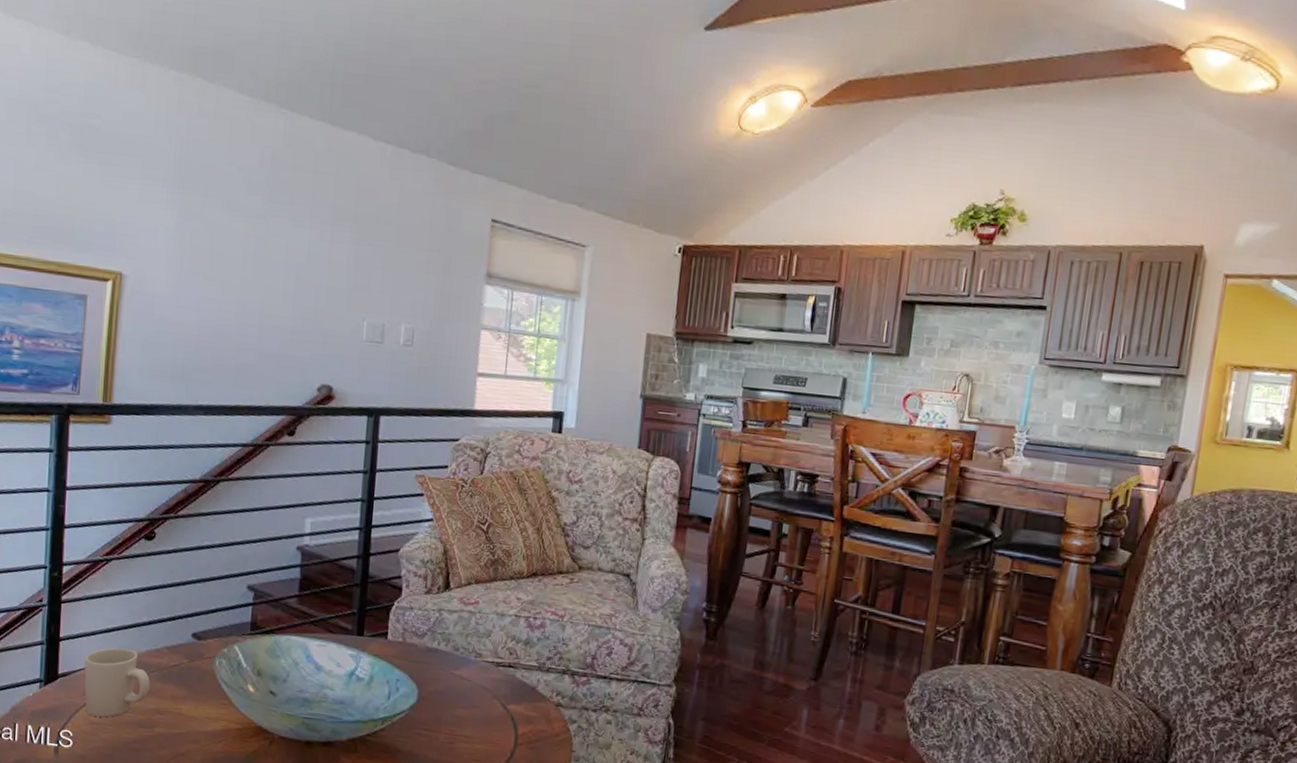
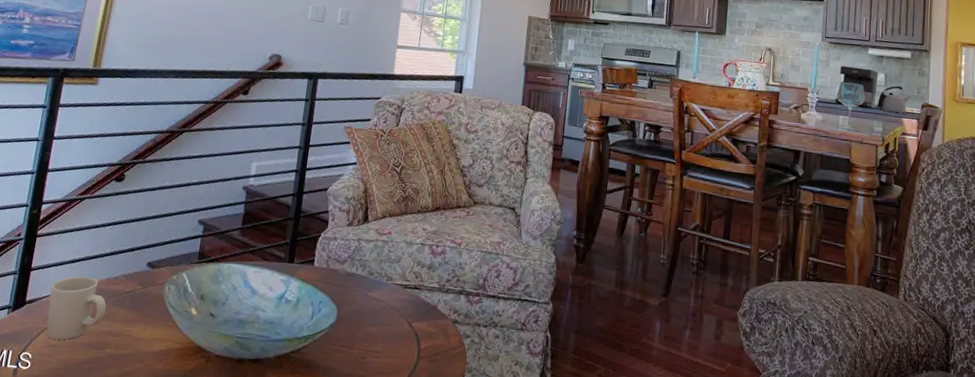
coffee maker: none [1049,396,1113,454] -> present [834,65,878,110]
wine glass: none [1050,418,1092,482] -> present [837,82,865,131]
kettle: none [1108,422,1154,461] -> present [878,85,911,115]

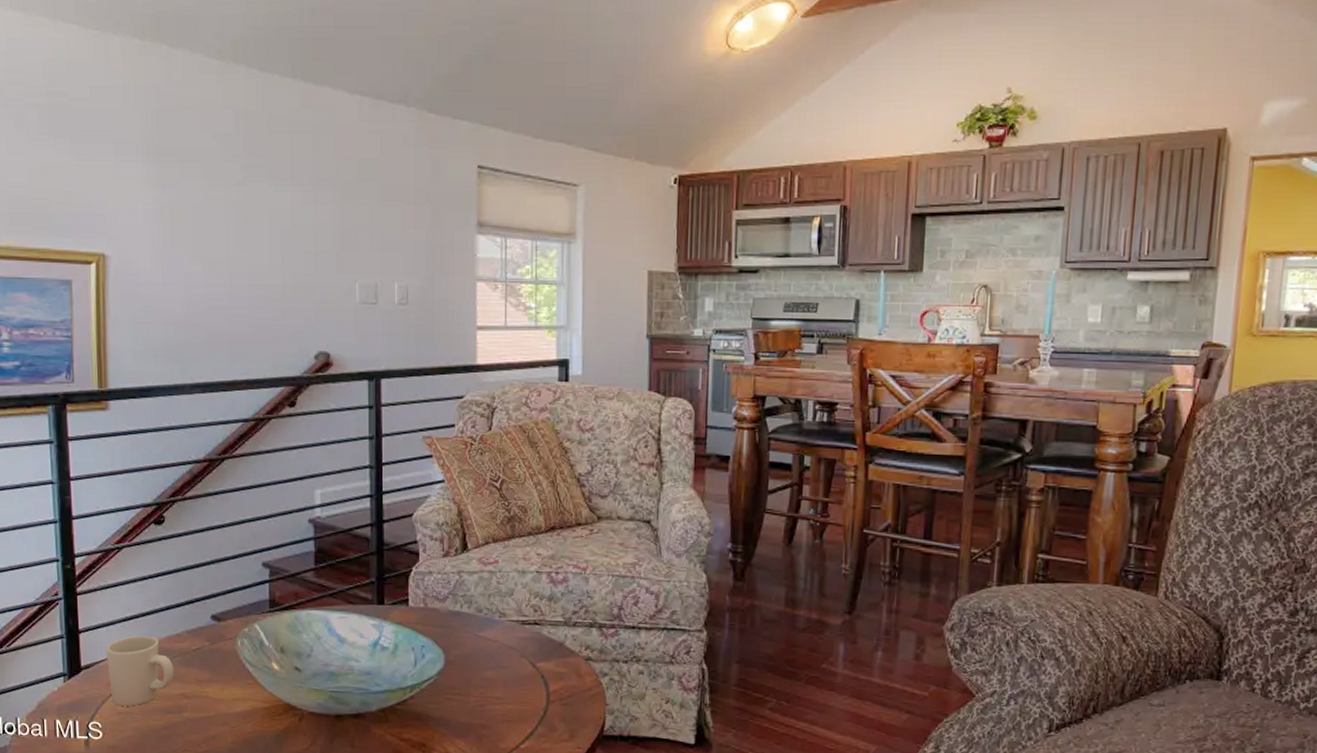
coffee maker: present [834,65,878,110] -> none [1076,300,1141,356]
wine glass: present [837,82,865,131] -> none [1080,322,1121,387]
kettle: present [878,85,911,115] -> none [1138,321,1187,360]

